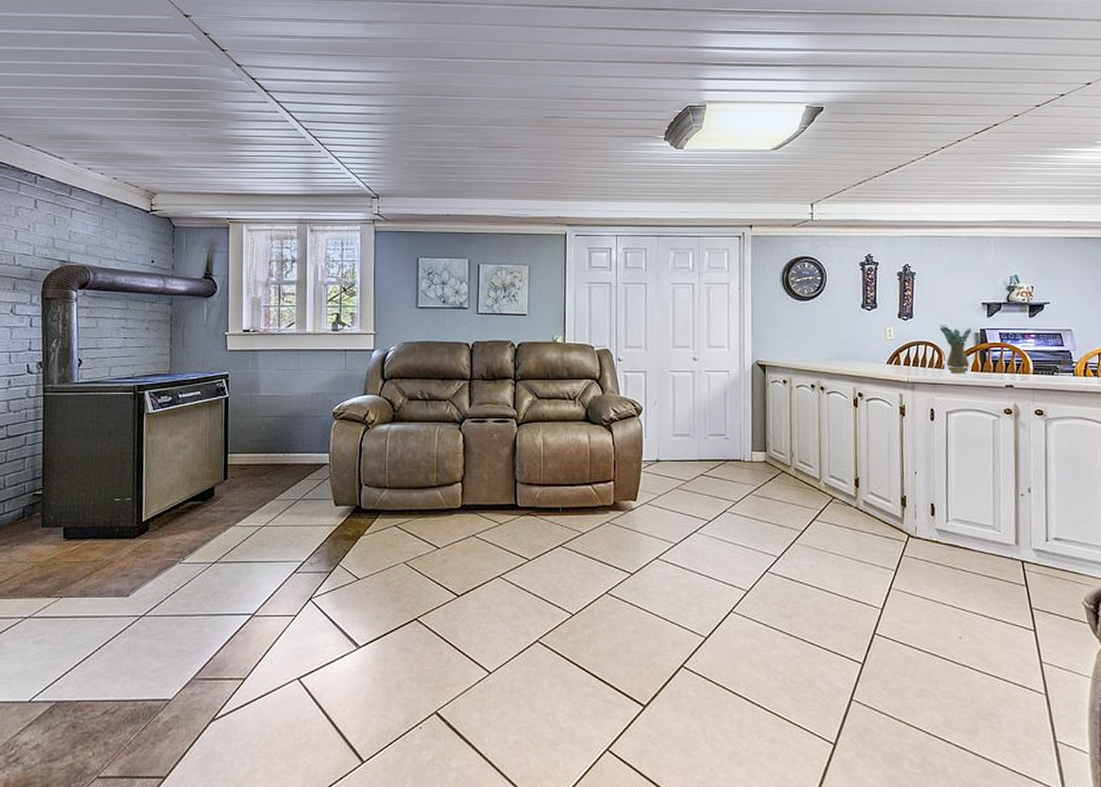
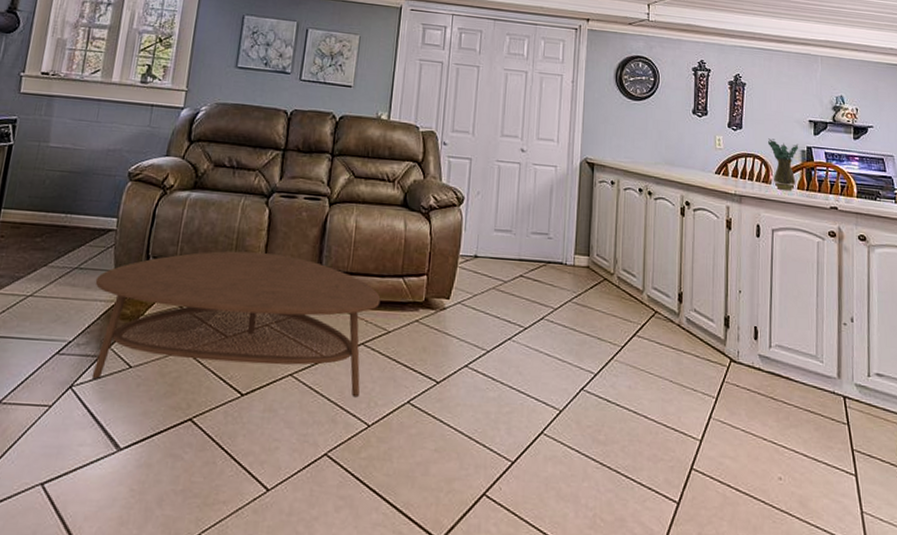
coffee table: none [318,473,573,592] -> present [91,251,381,398]

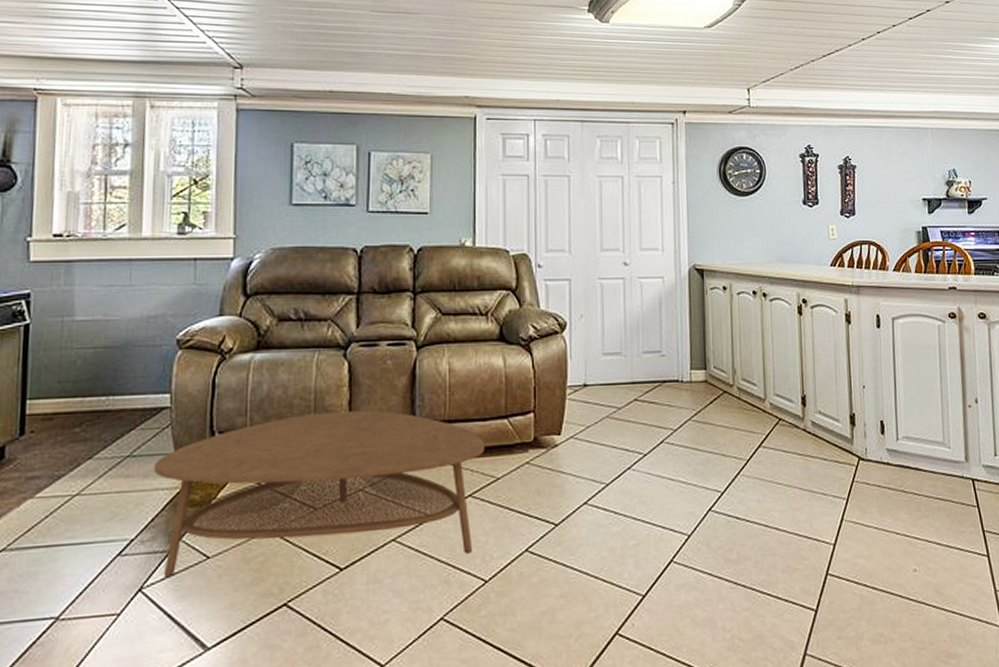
vase: present [767,138,799,191] -> none [882,222,914,275]

